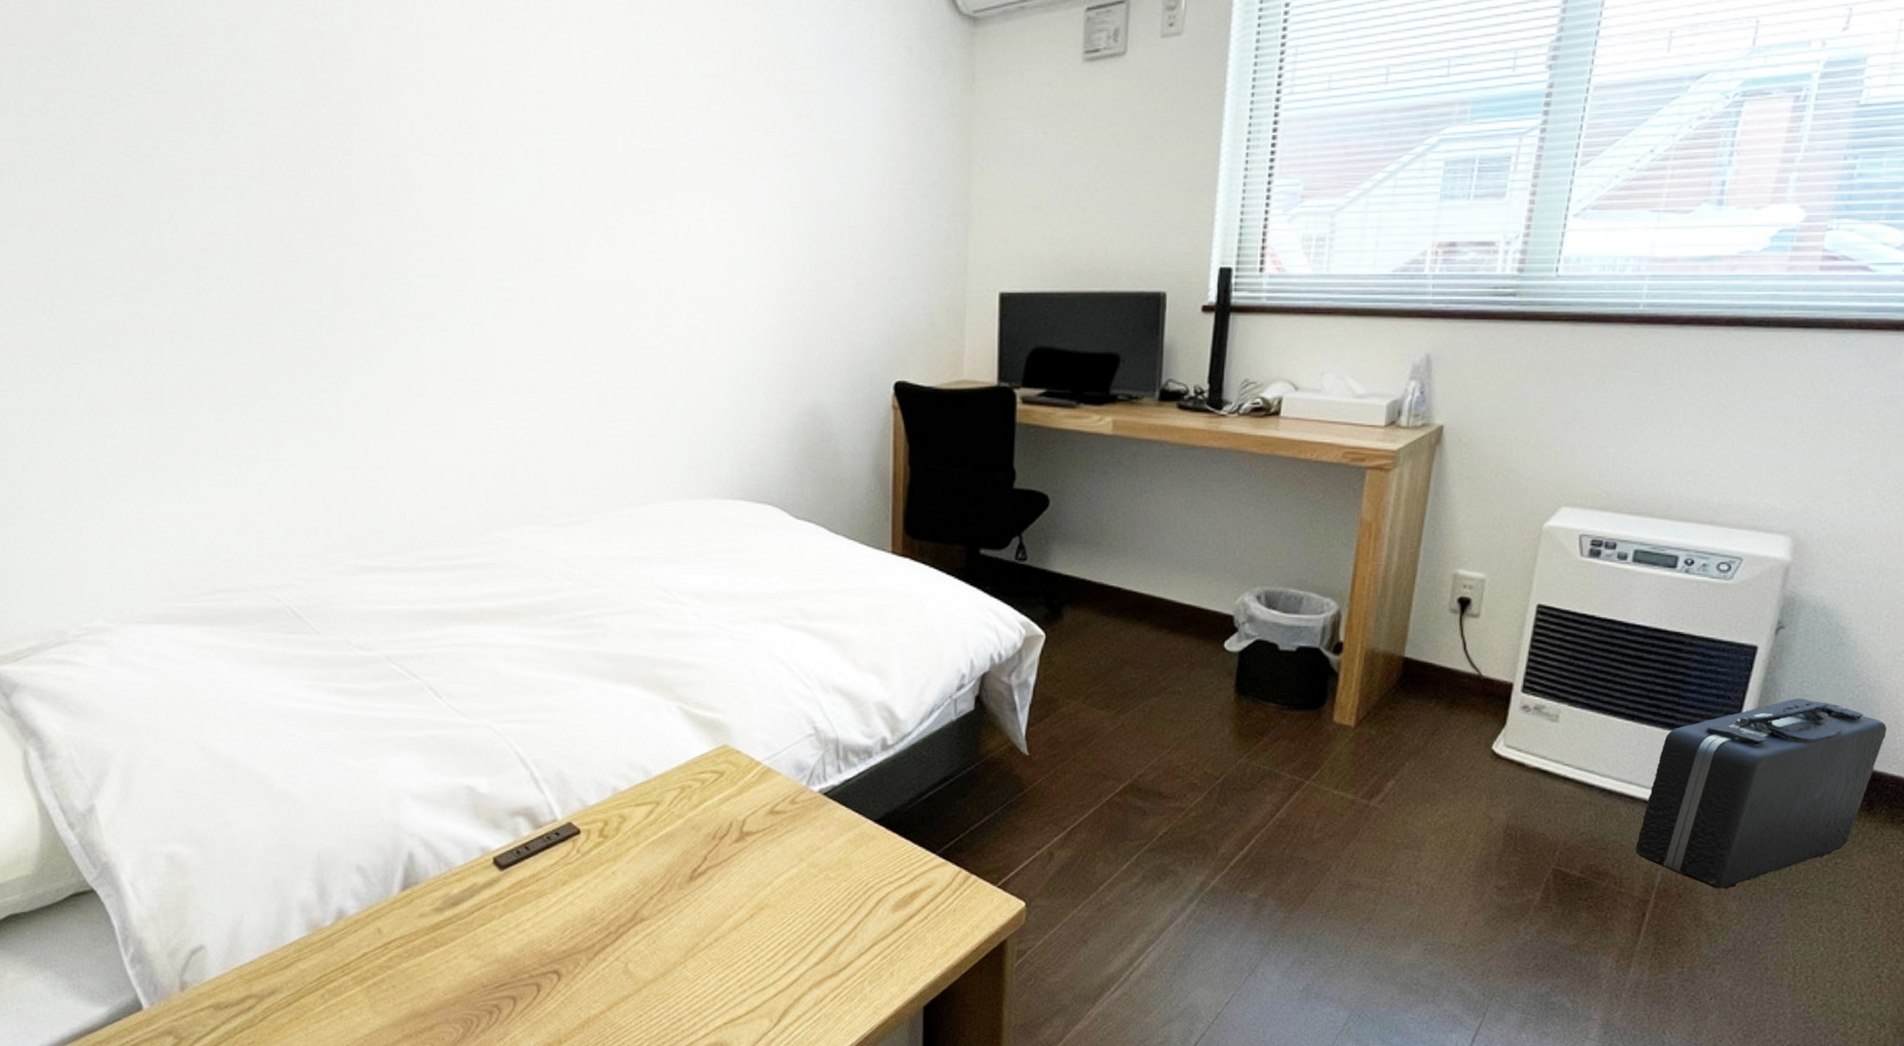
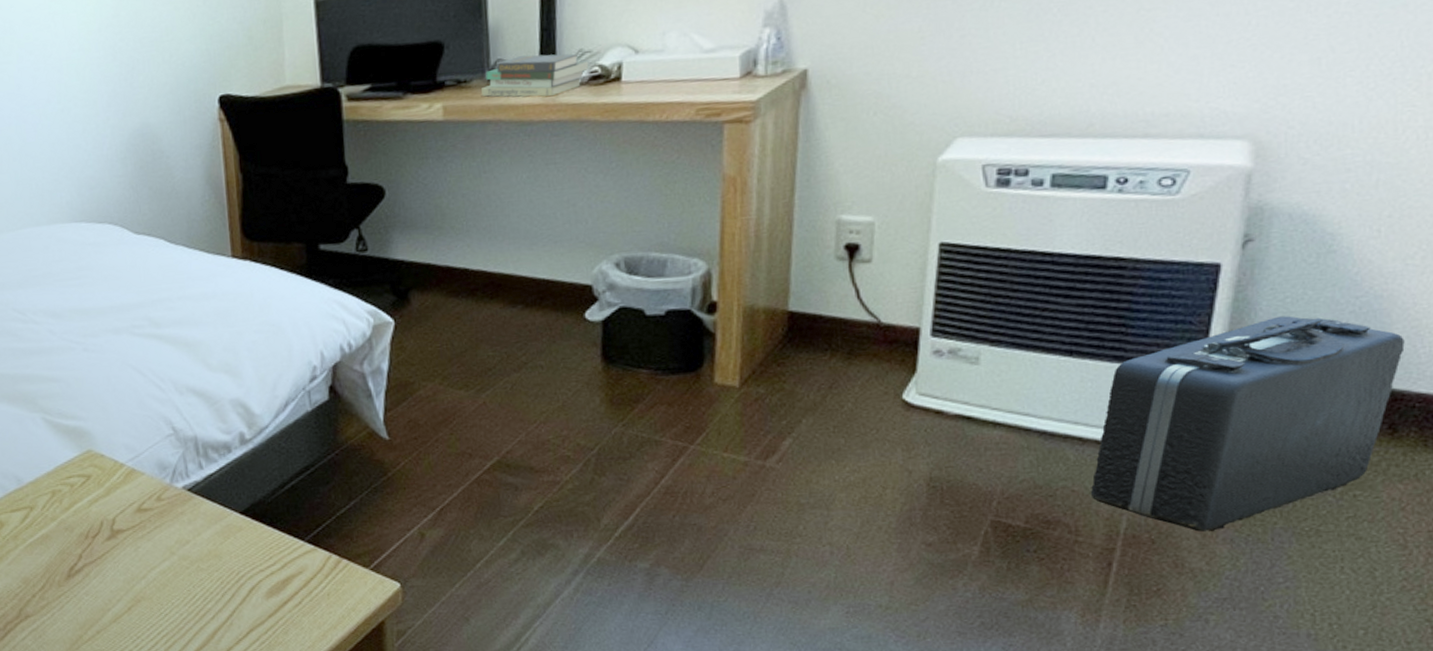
books: none [1150,379,1252,423] -> present [480,53,589,97]

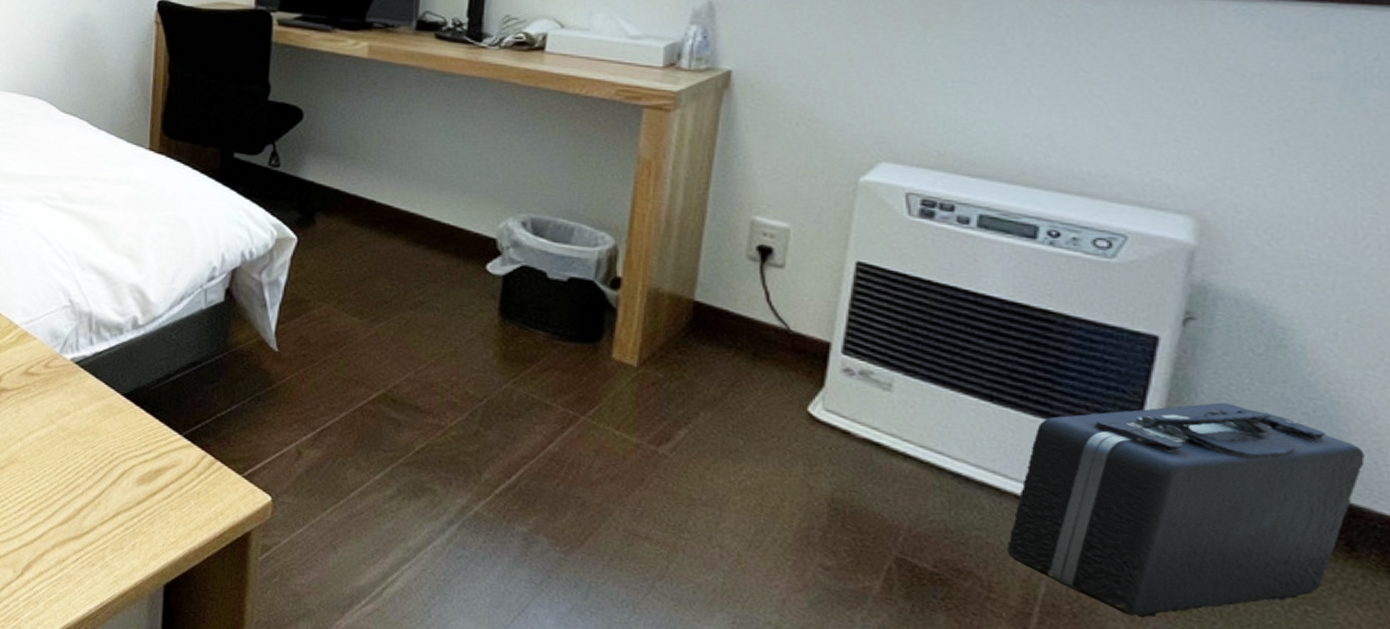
books: present [480,53,589,97] -> none [406,12,515,54]

